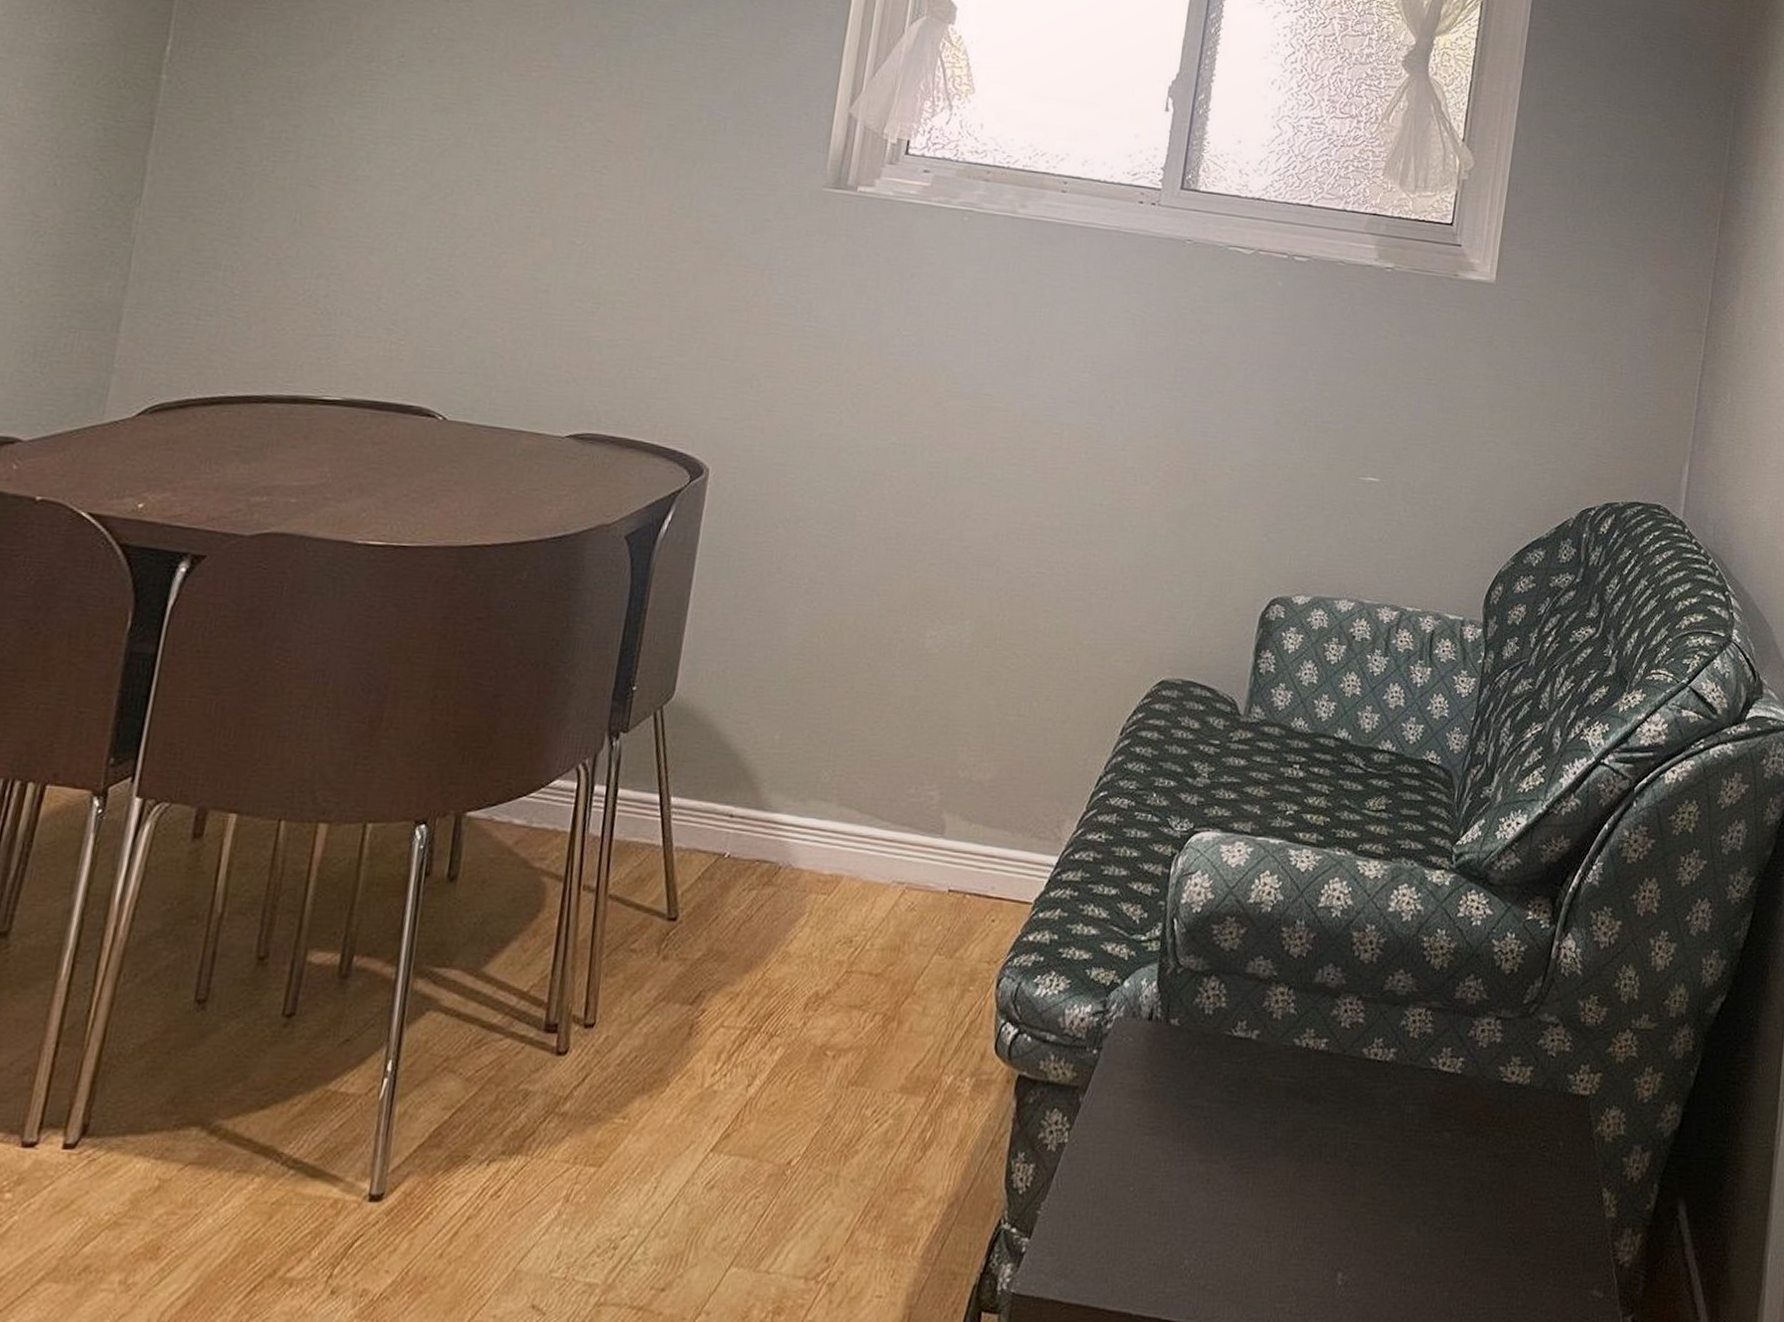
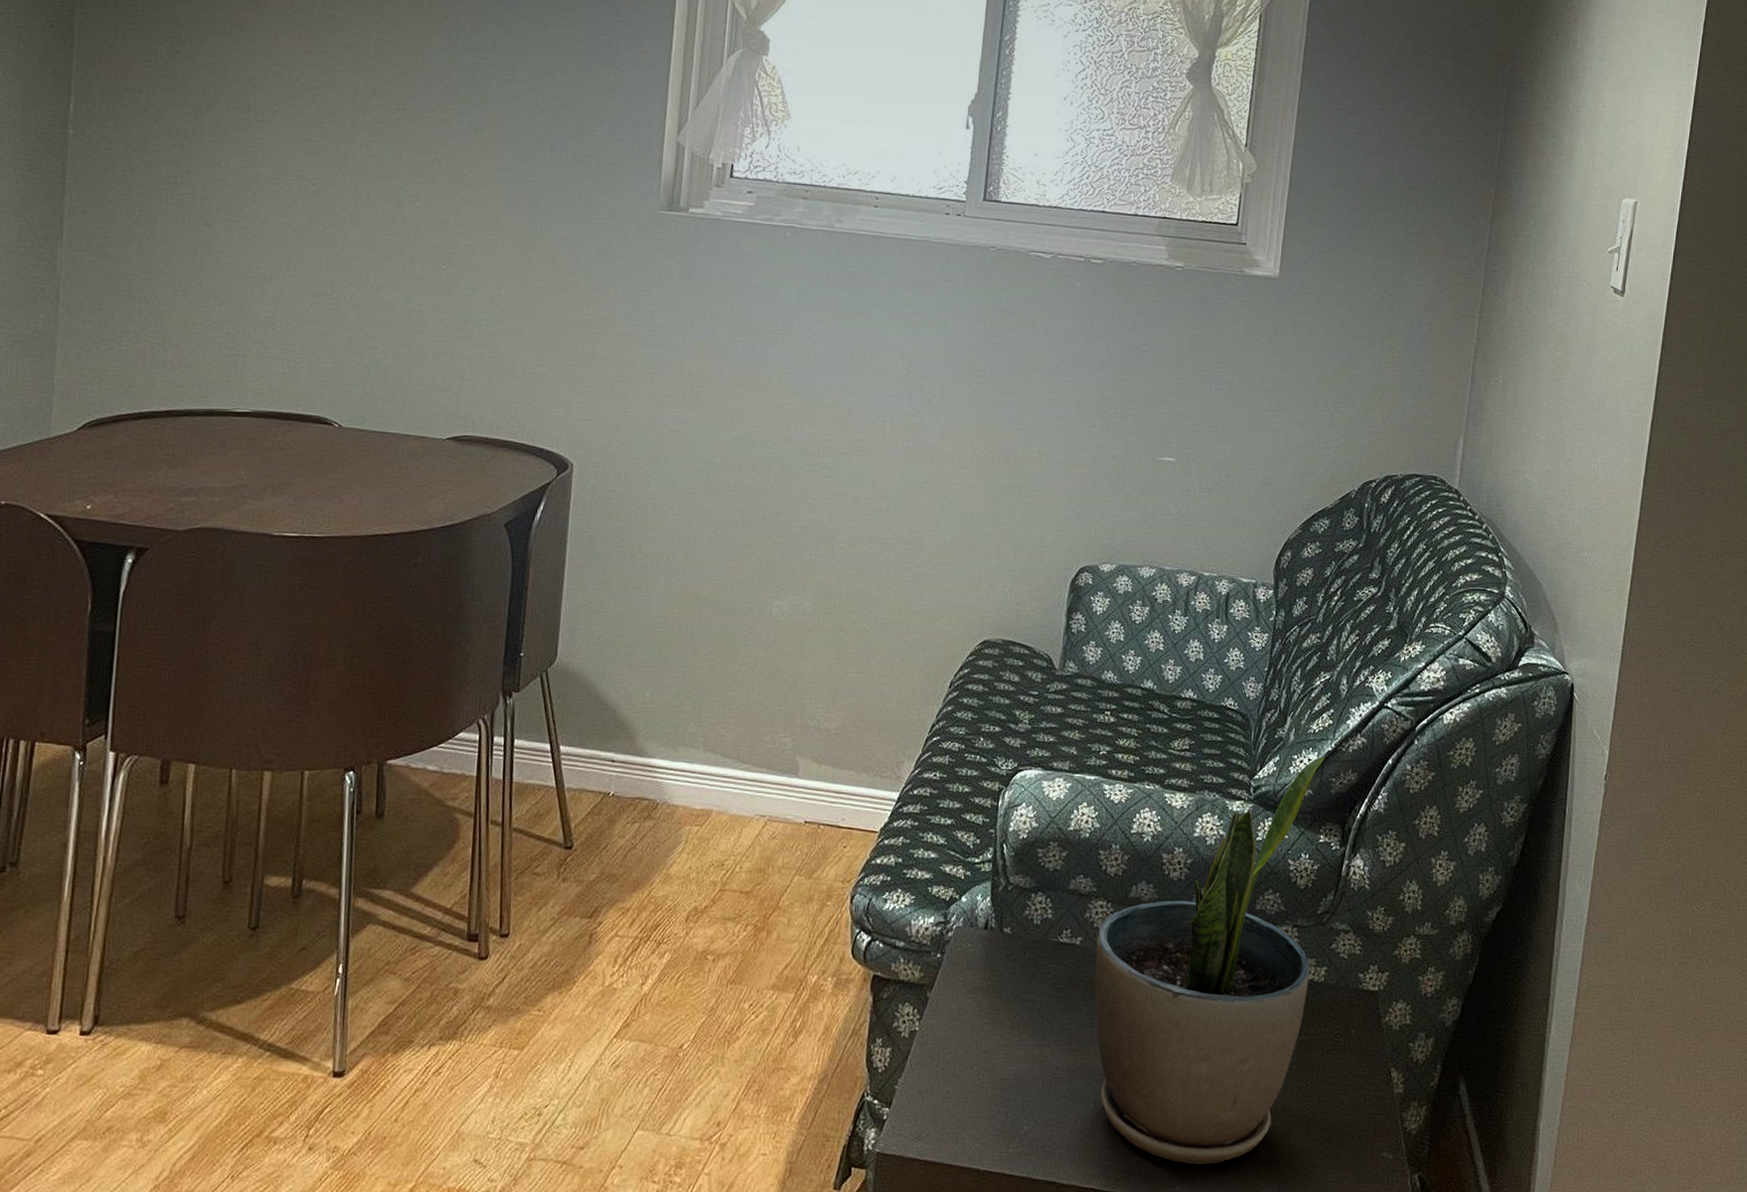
potted plant: none [1271,820,1535,1306] -> present [1095,756,1325,1164]

